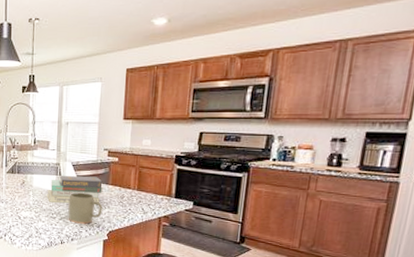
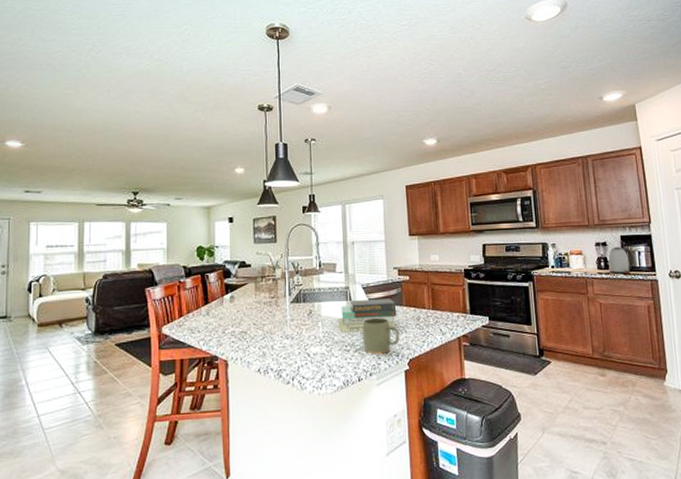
kettle: none [341,144,377,174] -> present [608,246,634,275]

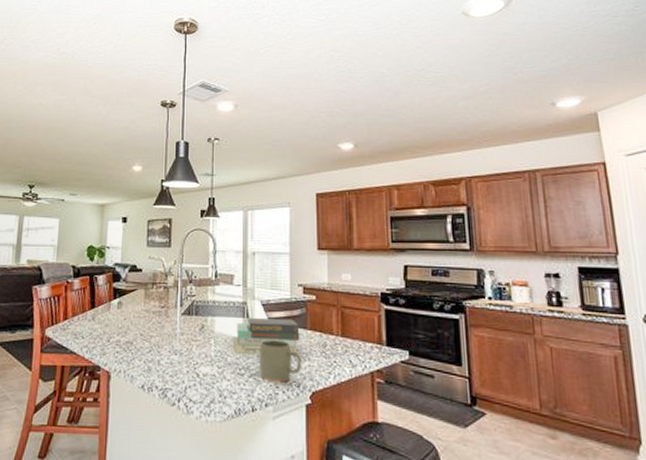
kettle: present [608,246,634,275] -> none [561,280,596,315]

